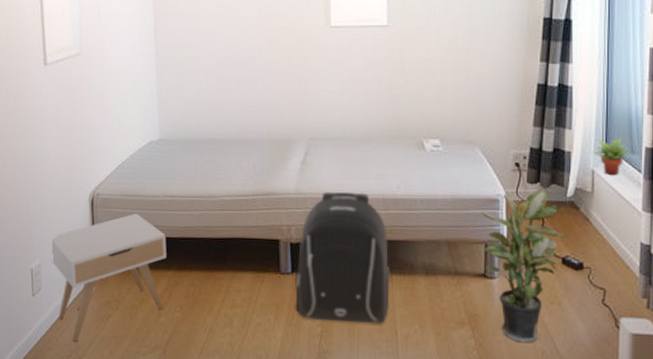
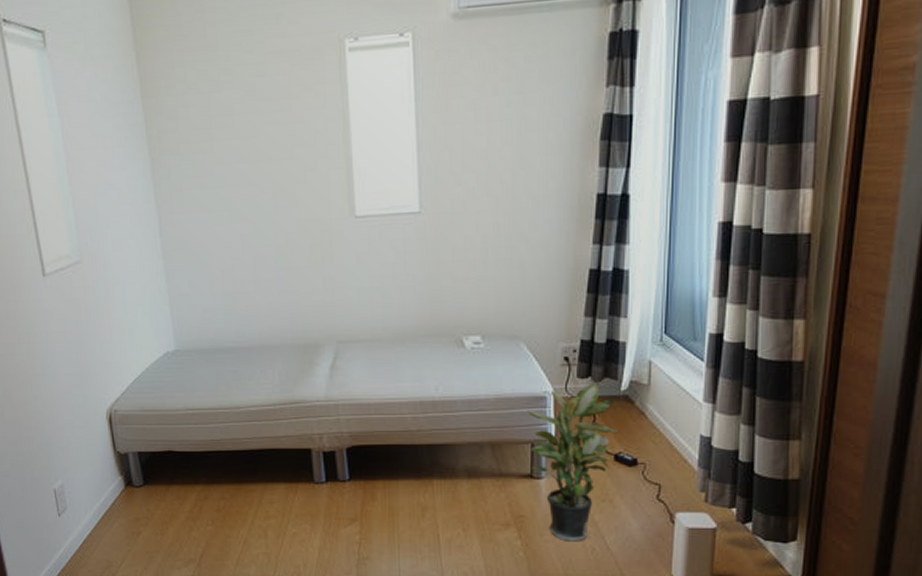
nightstand: present [51,213,167,342] -> none [72,428,194,559]
backpack: present [295,192,390,324] -> none [330,395,431,530]
succulent plant: present [592,137,630,175] -> none [650,324,692,365]

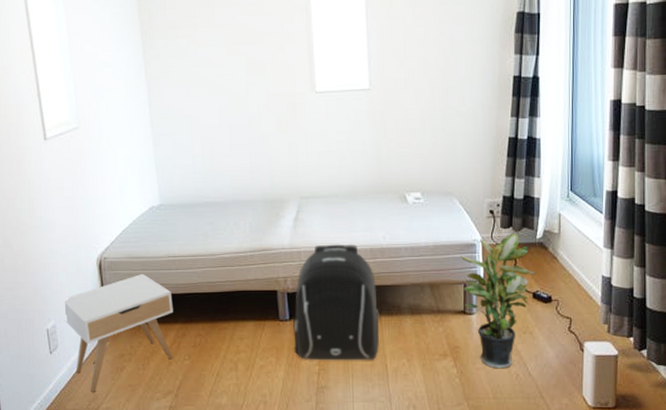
nightstand: none [72,428,194,559] -> present [65,273,173,392]
backpack: none [330,395,431,530] -> present [293,243,380,361]

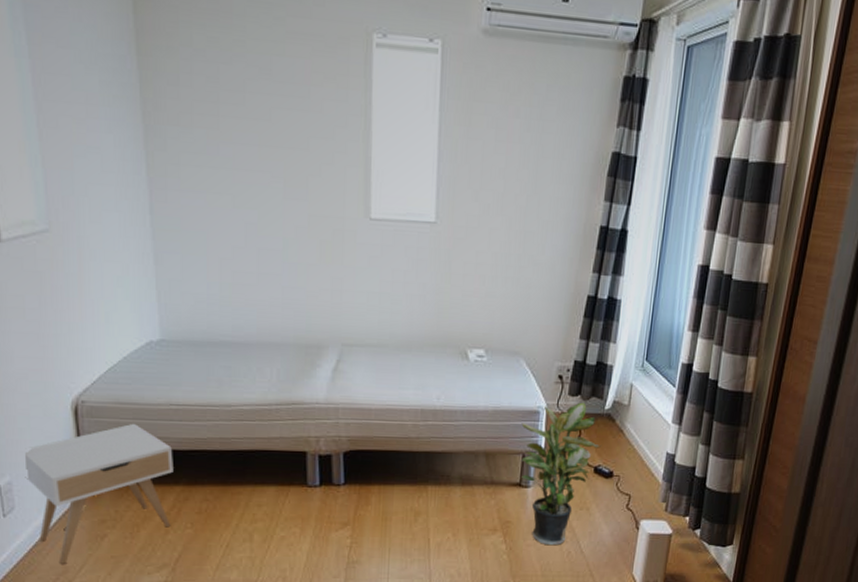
backpack: present [293,243,380,361] -> none [323,402,426,534]

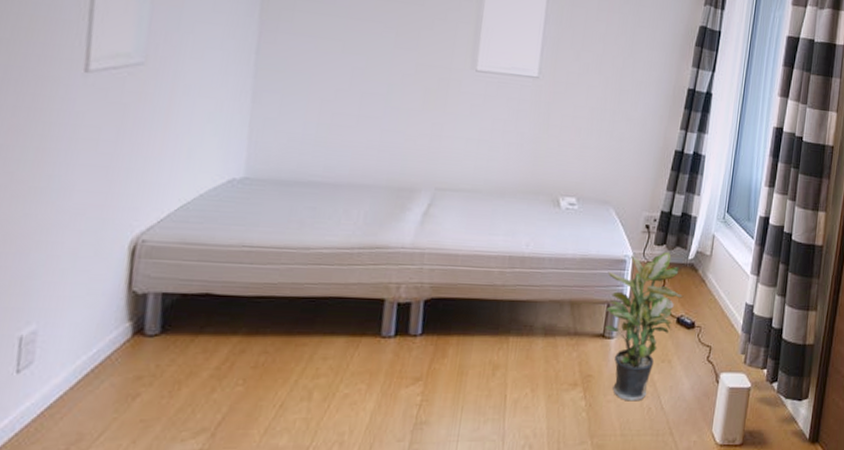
nightstand: present [25,423,173,564] -> none [54,265,236,430]

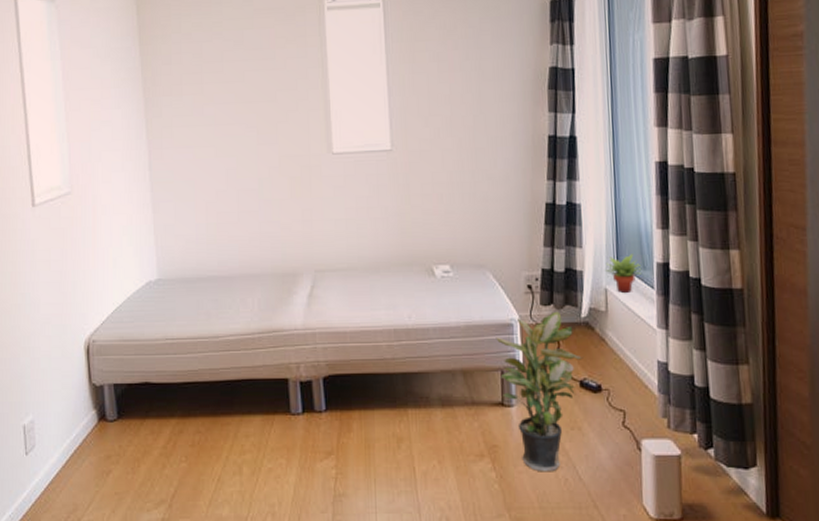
succulent plant: none [715,206,746,240] -> present [604,253,642,293]

